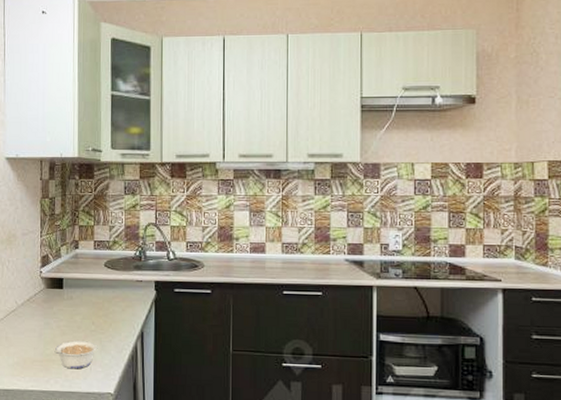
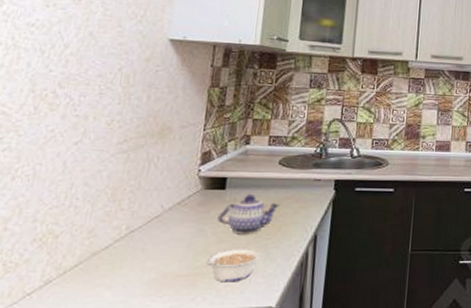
teapot: none [59,293,110,329] -> present [217,195,281,234]

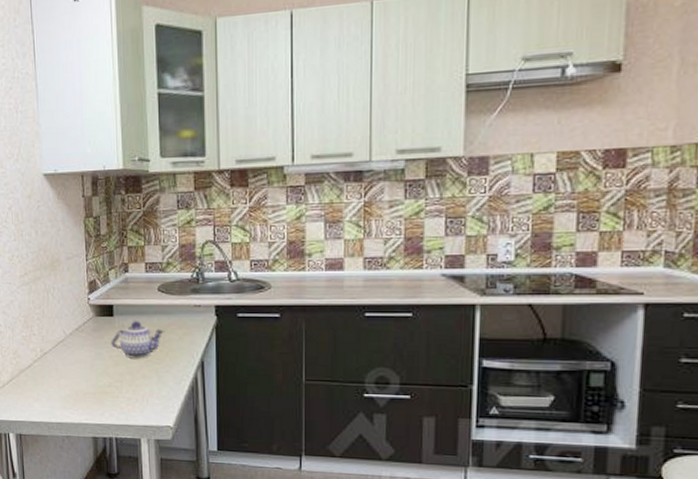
legume: present [206,249,262,283] -> none [107,371,154,402]

